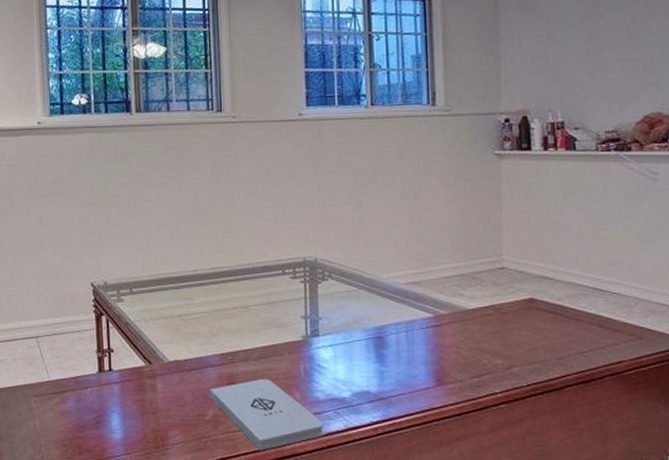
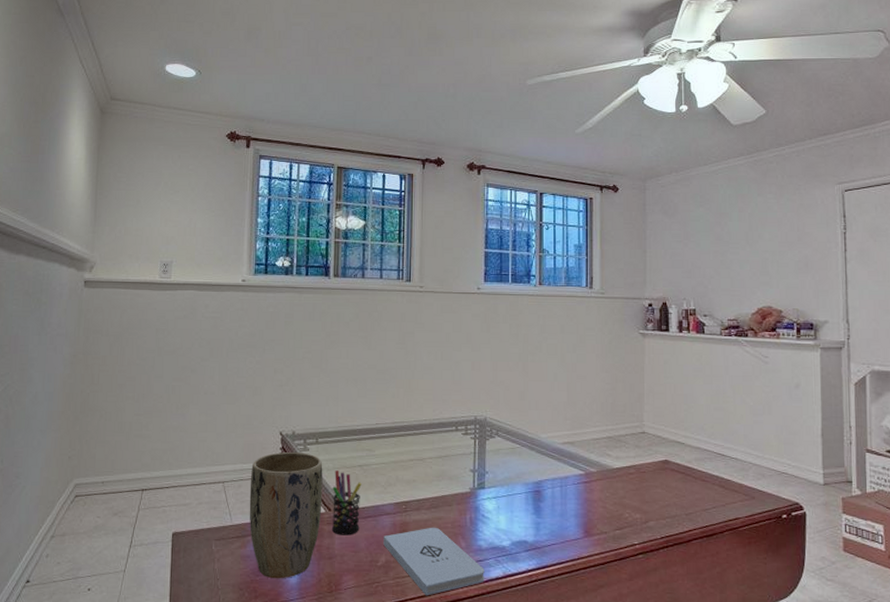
plant pot: none [64,303,142,435] -> present [249,451,323,579]
pen holder: none [151,322,184,389] -> present [331,470,362,536]

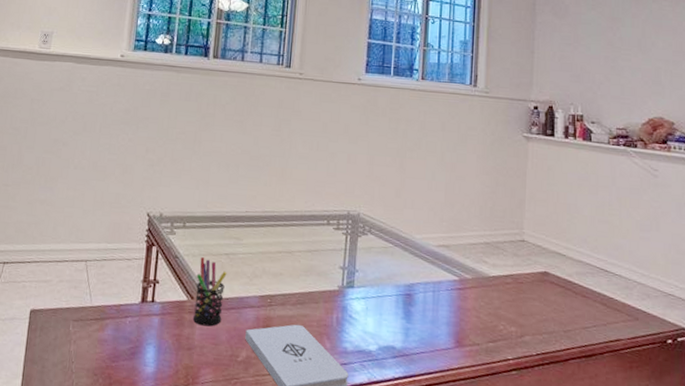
plant pot: present [249,451,323,579] -> none [109,234,189,367]

